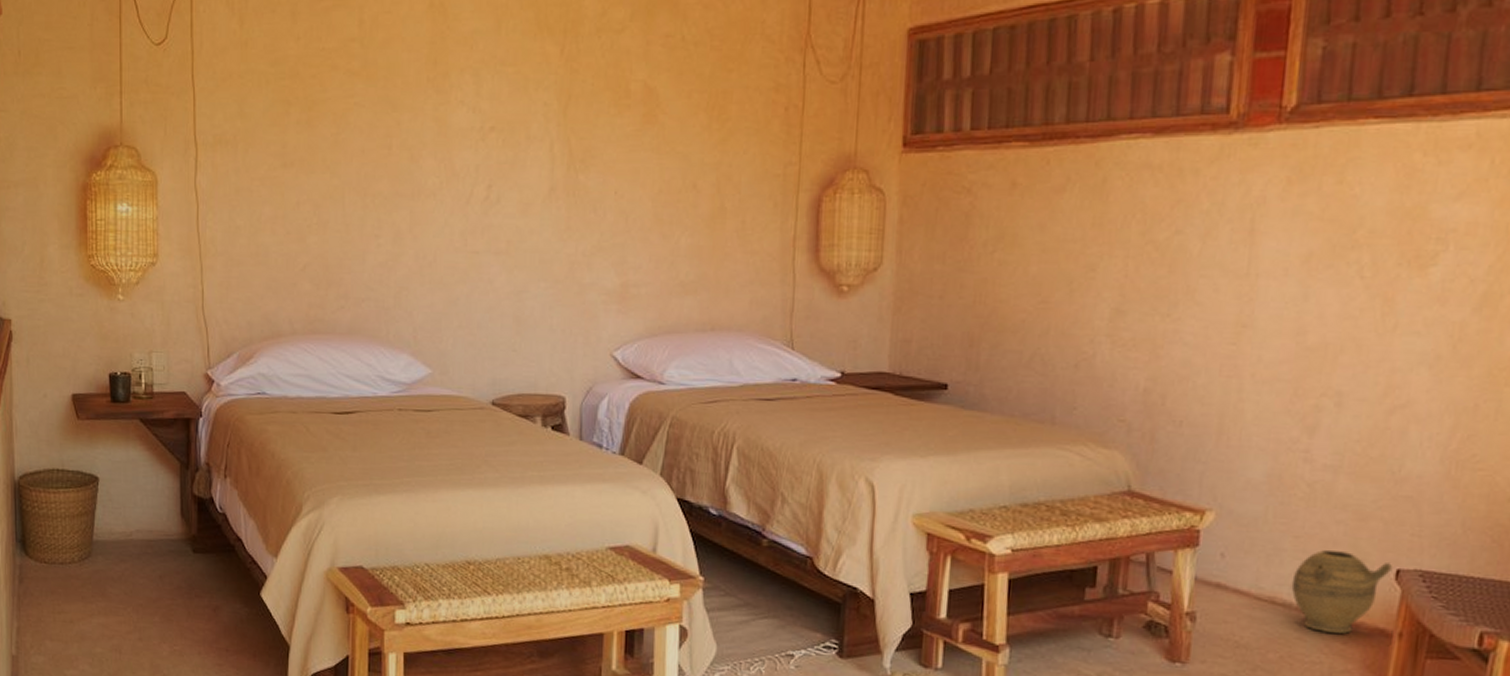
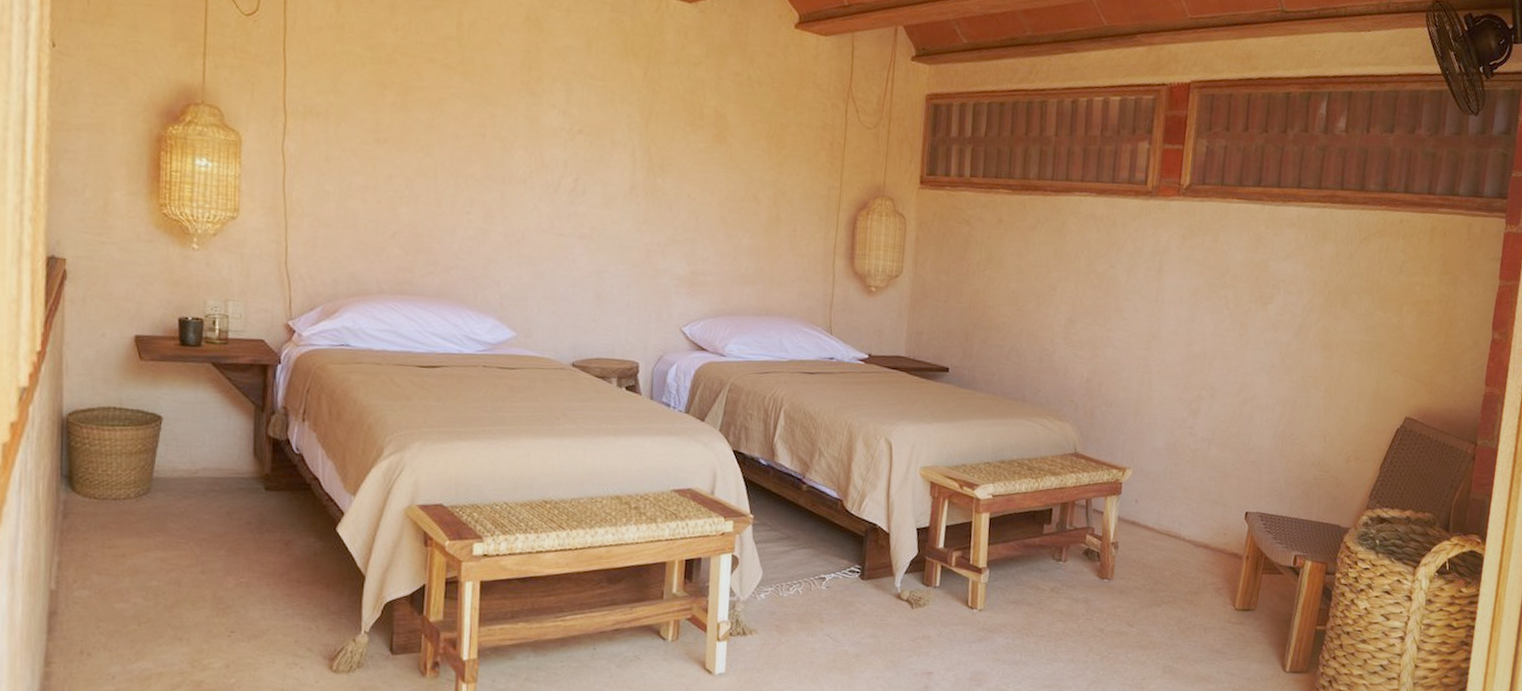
ceramic jug: present [1291,550,1392,634] -> none [1180,498,1243,557]

